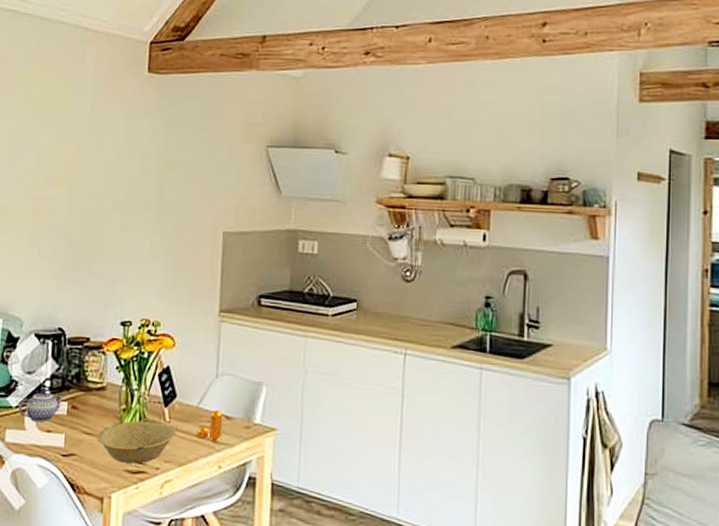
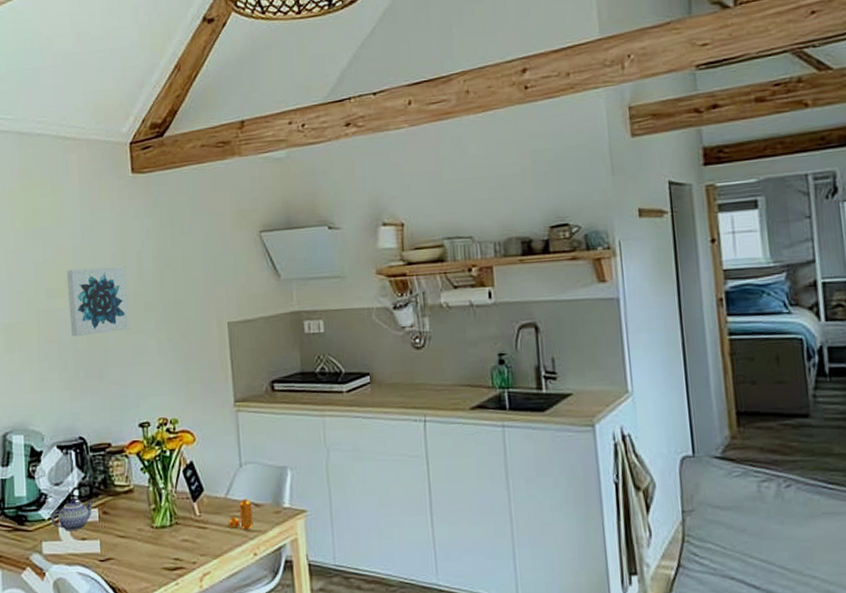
wall art: none [65,160,128,228] -> present [66,266,130,337]
bowl: present [96,421,177,464] -> none [131,518,209,561]

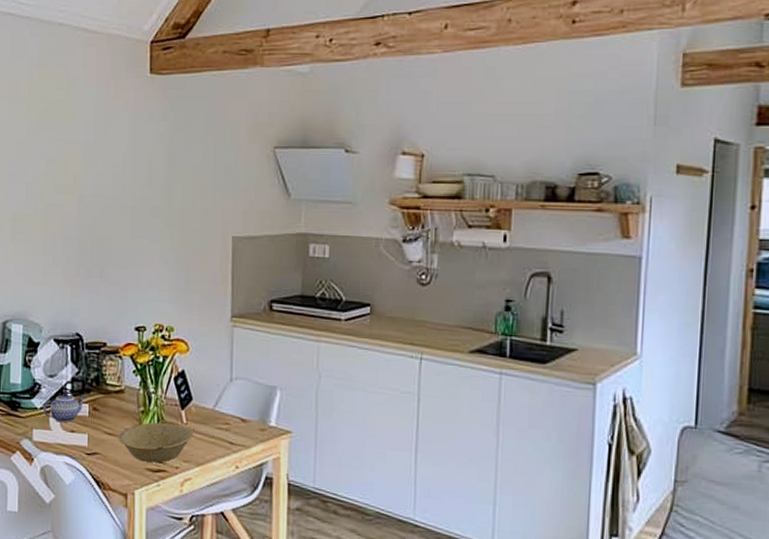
wall art: present [66,266,130,337] -> none [76,167,136,235]
bowl: none [131,518,209,561] -> present [118,422,194,463]
pepper shaker: present [228,499,253,530] -> none [213,413,239,443]

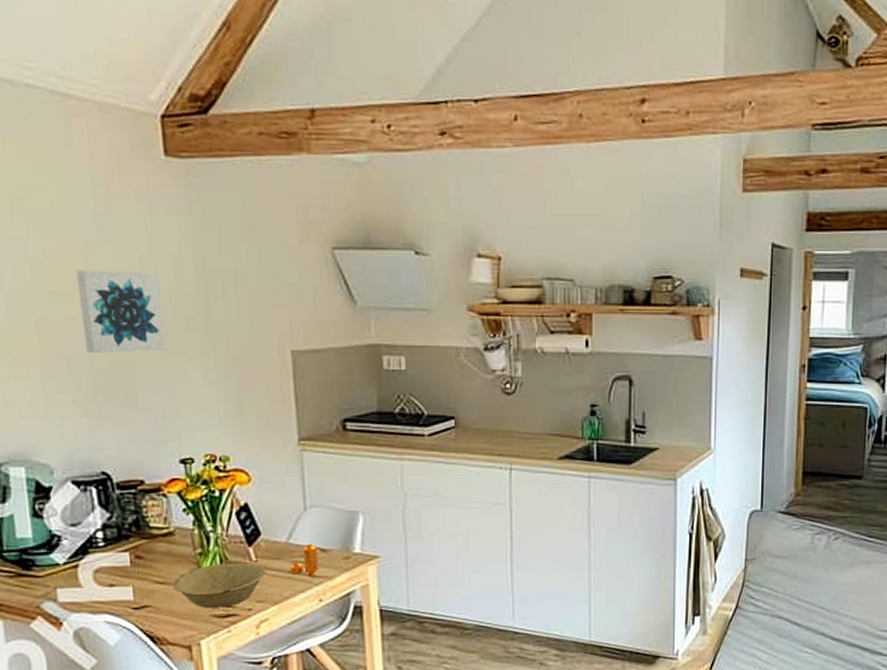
teapot: present [43,392,85,423] -> none [68,542,124,577]
wall art: none [76,167,136,235] -> present [75,270,165,354]
pepper shaker: none [213,413,239,443] -> present [290,544,319,575]

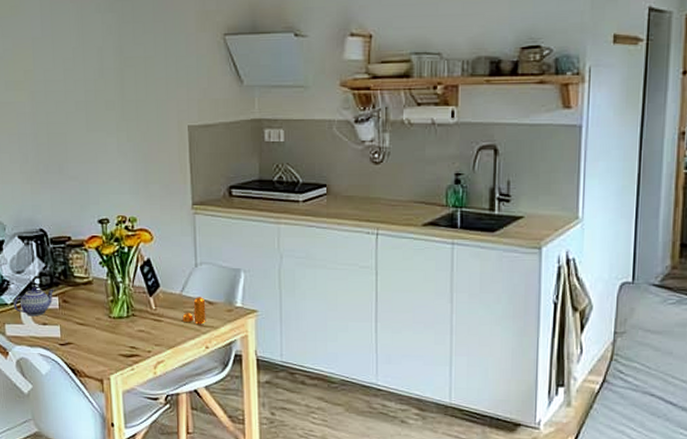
teapot: none [68,542,124,577] -> present [14,287,54,317]
wall art: present [75,270,165,354] -> none [26,62,90,131]
bowl: present [172,563,267,608] -> none [90,310,164,349]

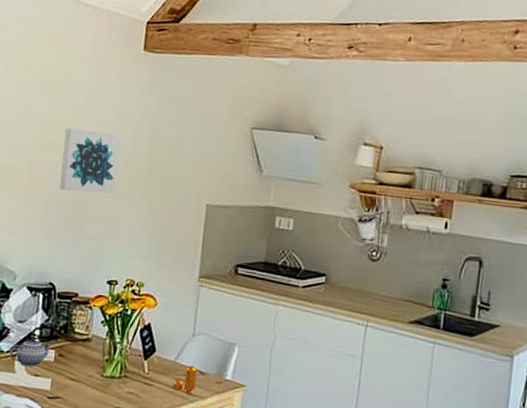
wall art: none [26,62,90,131] -> present [60,128,121,193]

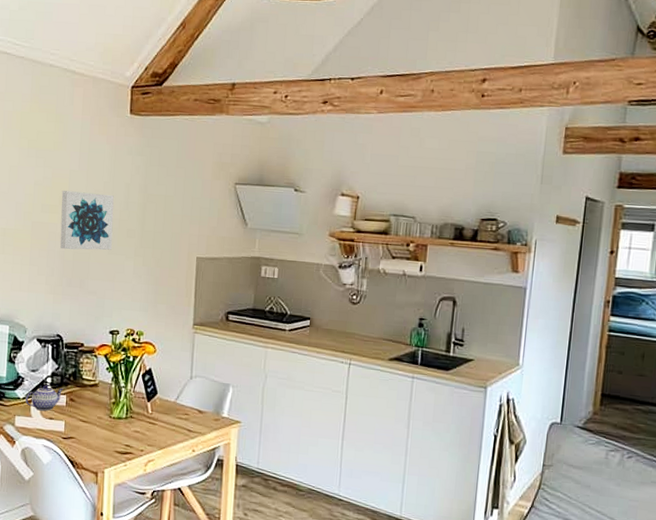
pepper shaker: present [172,366,198,393] -> none [174,405,197,430]

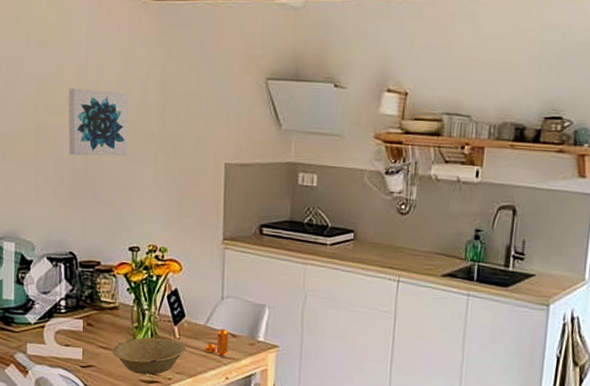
teapot: present [25,385,63,411] -> none [37,308,80,338]
bowl: none [91,412,158,447] -> present [112,337,187,375]
pepper shaker: none [174,405,197,430] -> present [205,329,229,356]

